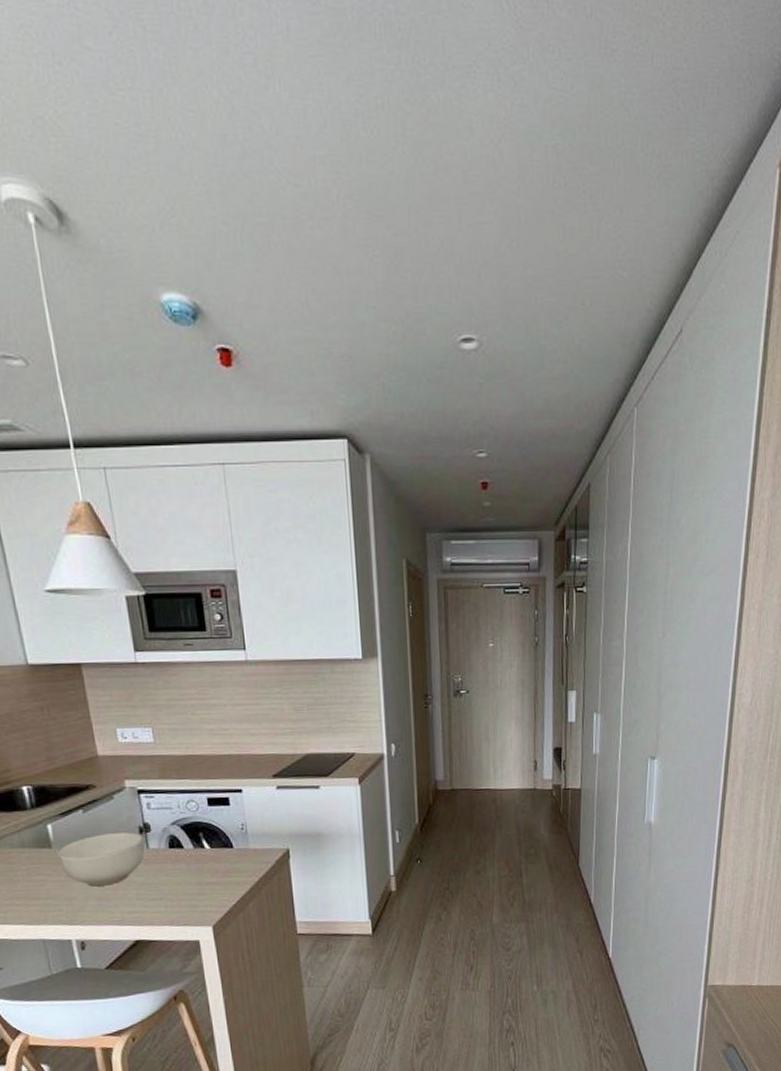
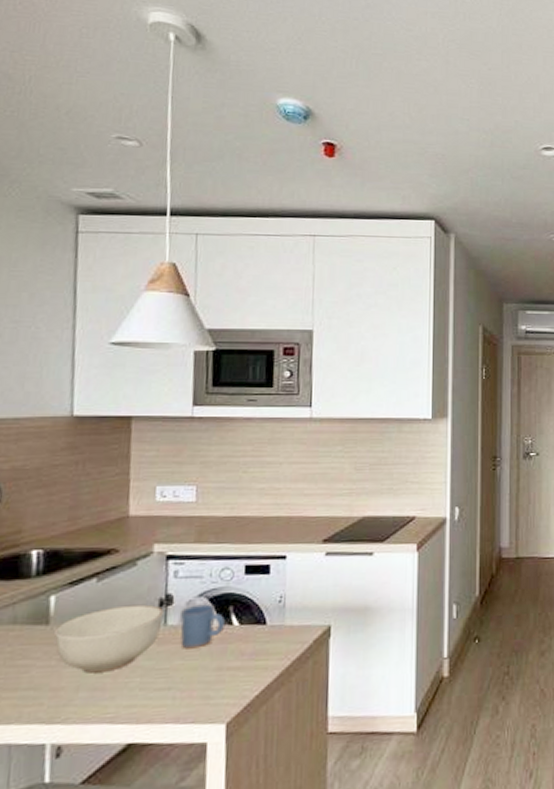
mug: none [159,831,198,868] -> present [180,604,225,649]

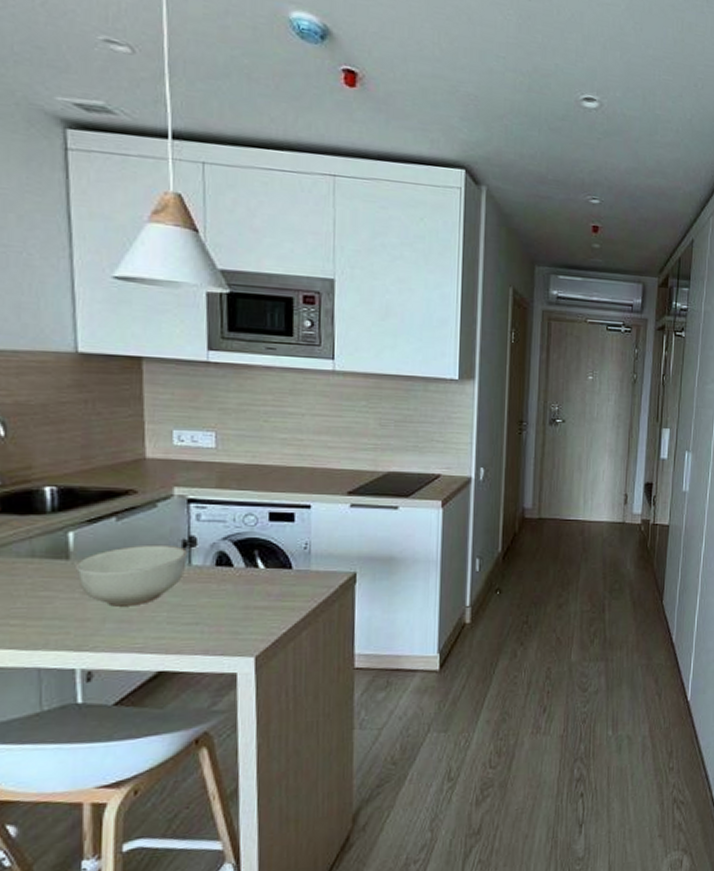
mug: present [180,604,225,649] -> none [205,547,250,588]

